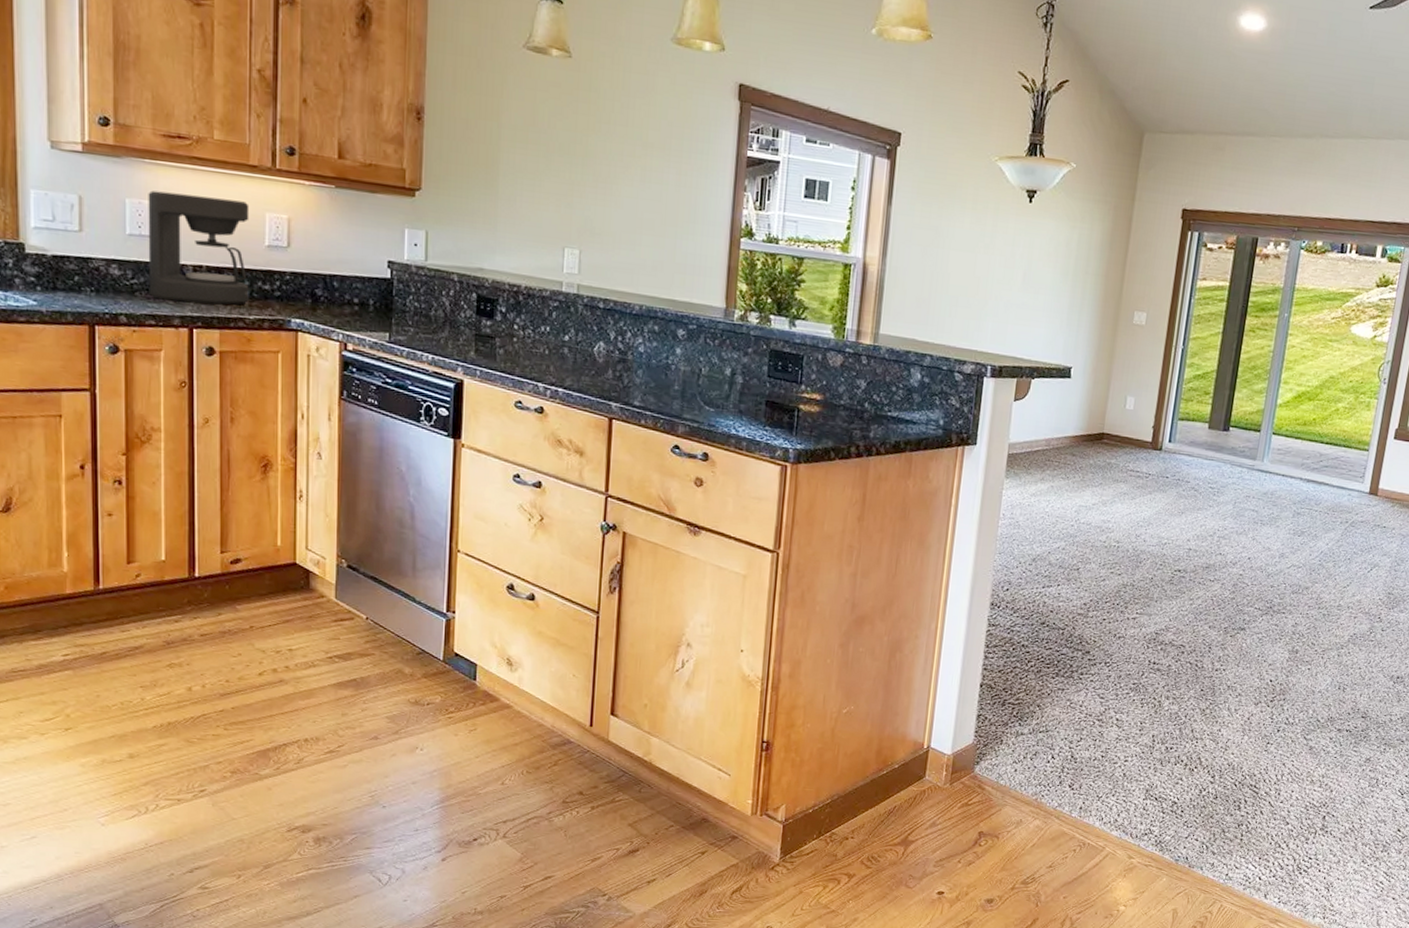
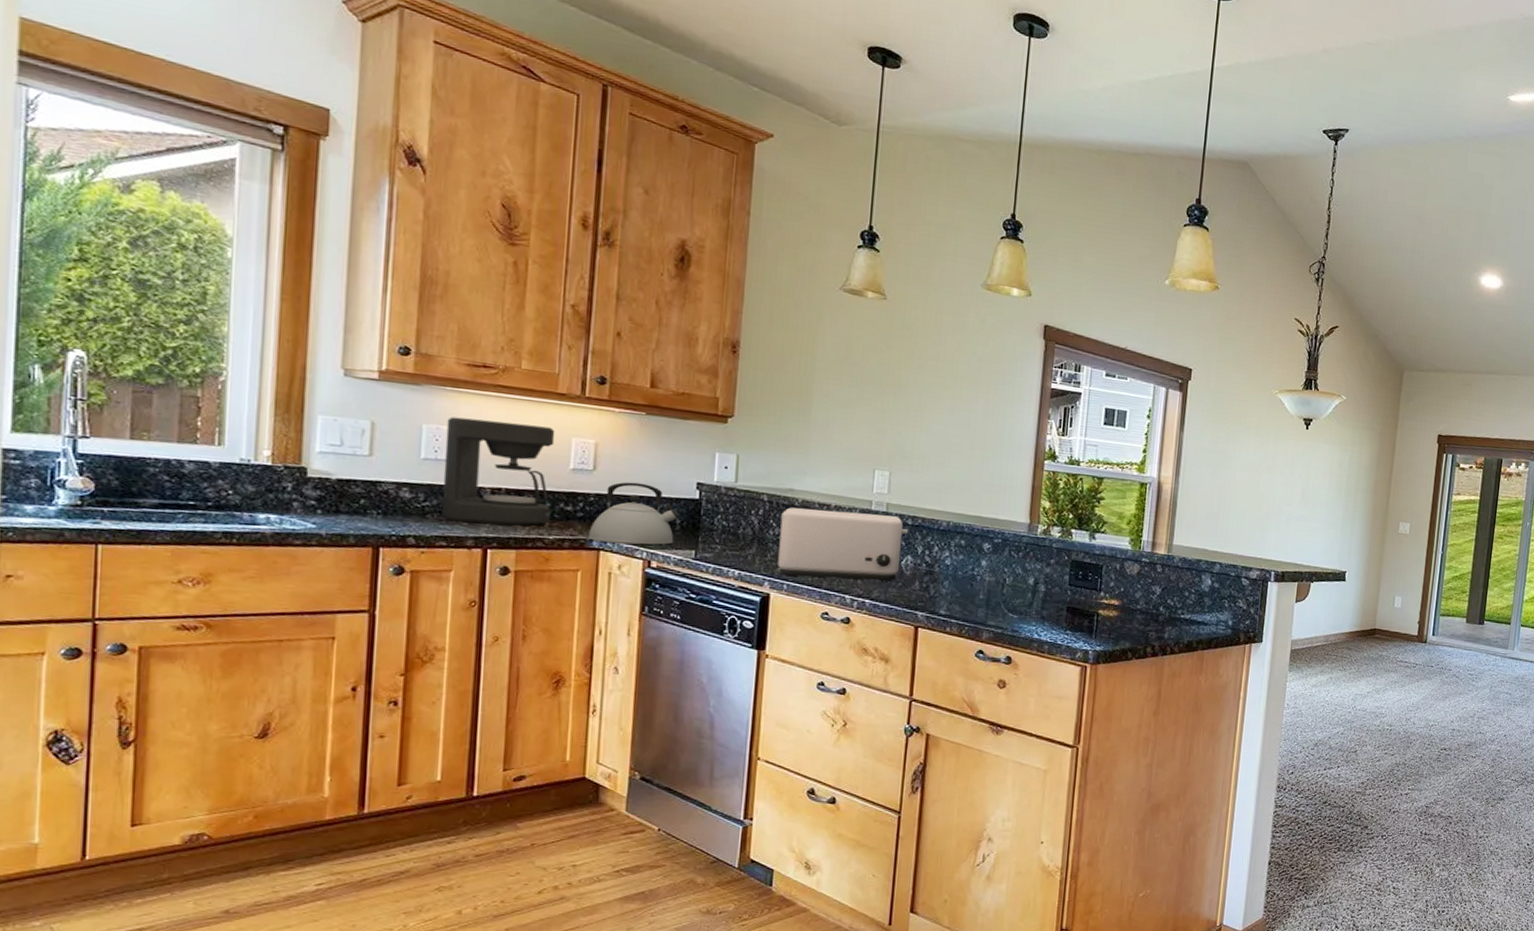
kettle: none [285,259,372,327] -> present [587,482,679,545]
toaster: none [468,288,601,369] -> present [776,507,909,581]

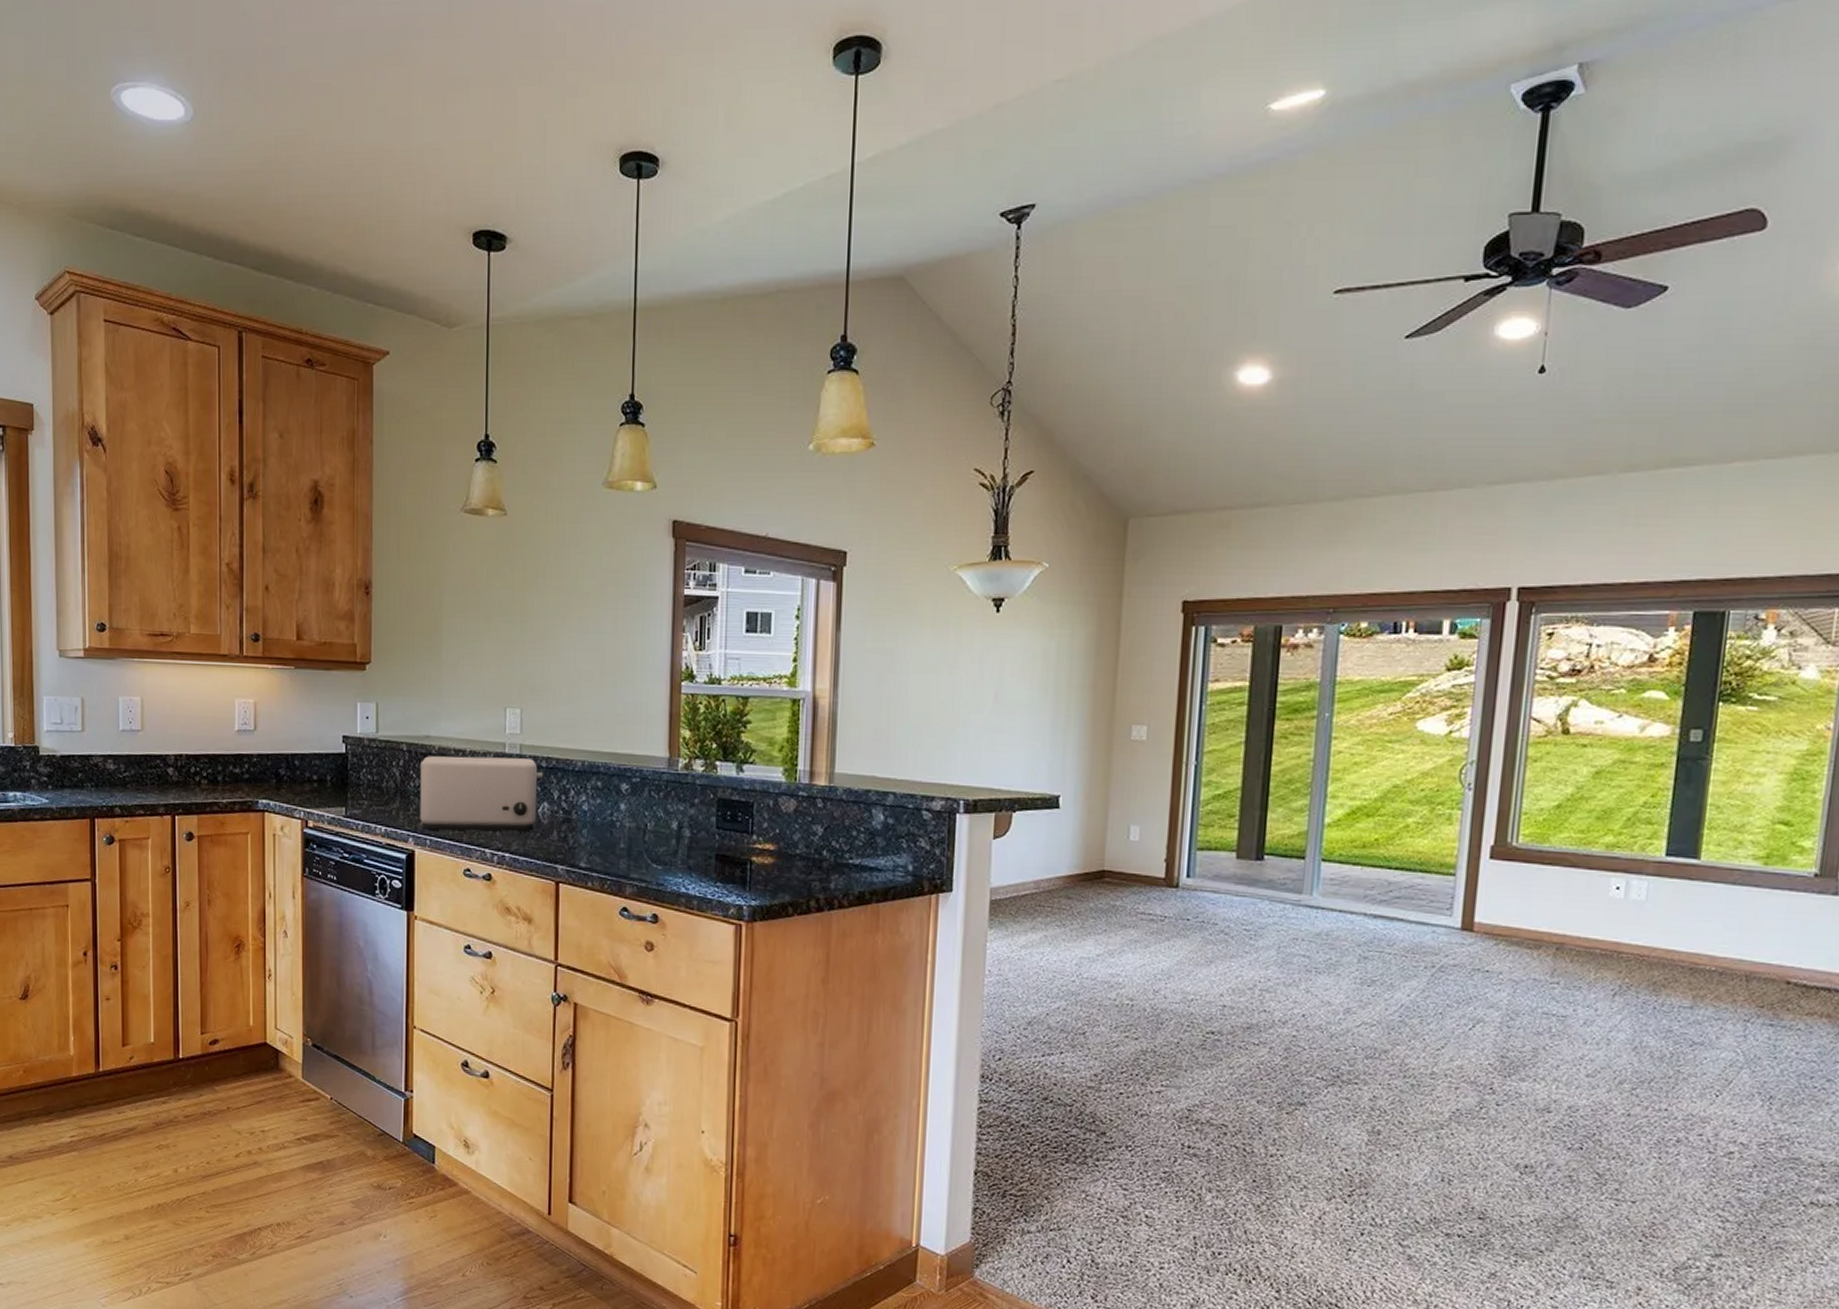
coffee maker: present [441,416,555,526] -> none [137,687,222,791]
kettle: present [587,482,679,545] -> none [253,740,329,804]

